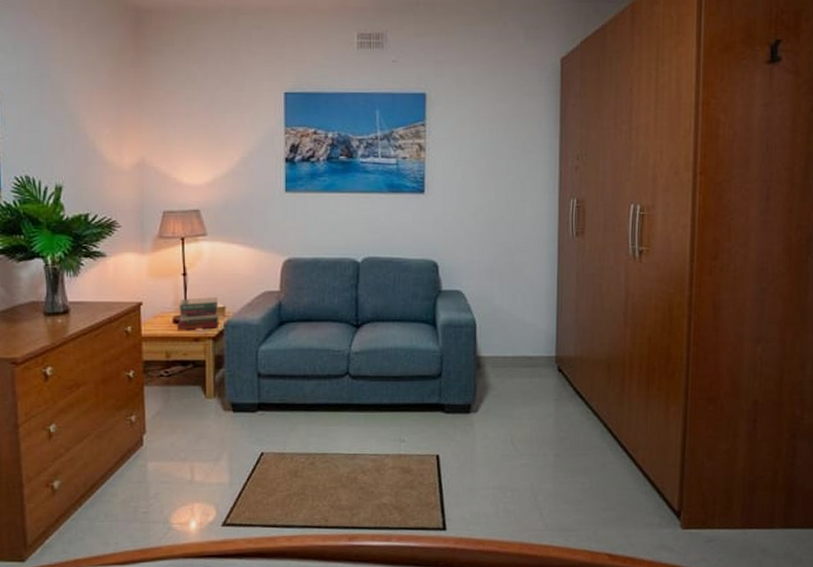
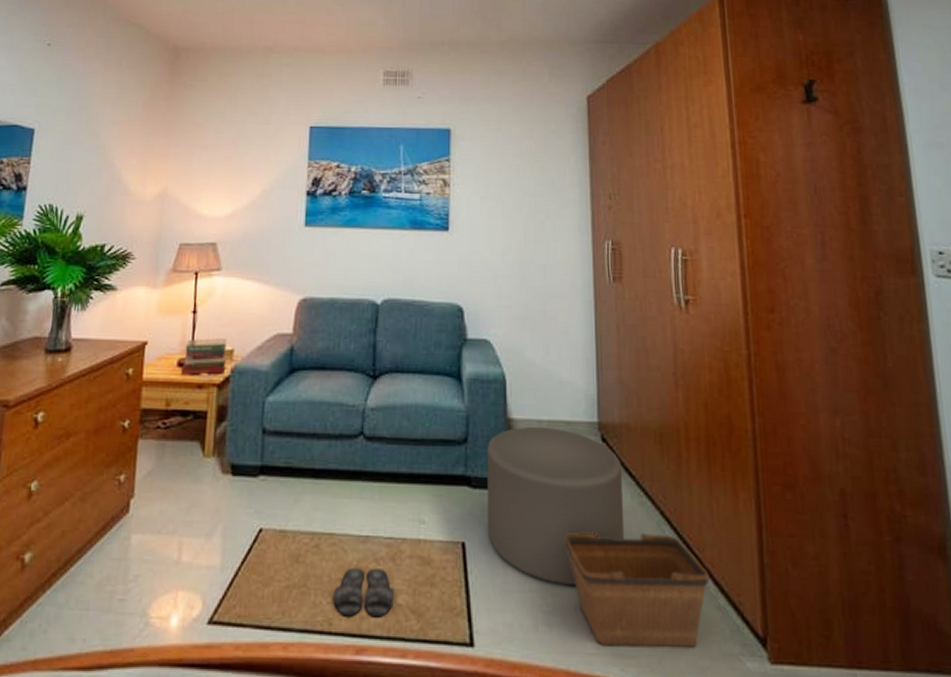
slippers: none [328,477,380,515] -> present [333,567,395,618]
pouf: none [458,362,574,483] -> present [487,427,625,586]
bicycle basket: none [523,440,639,524] -> present [564,532,709,648]

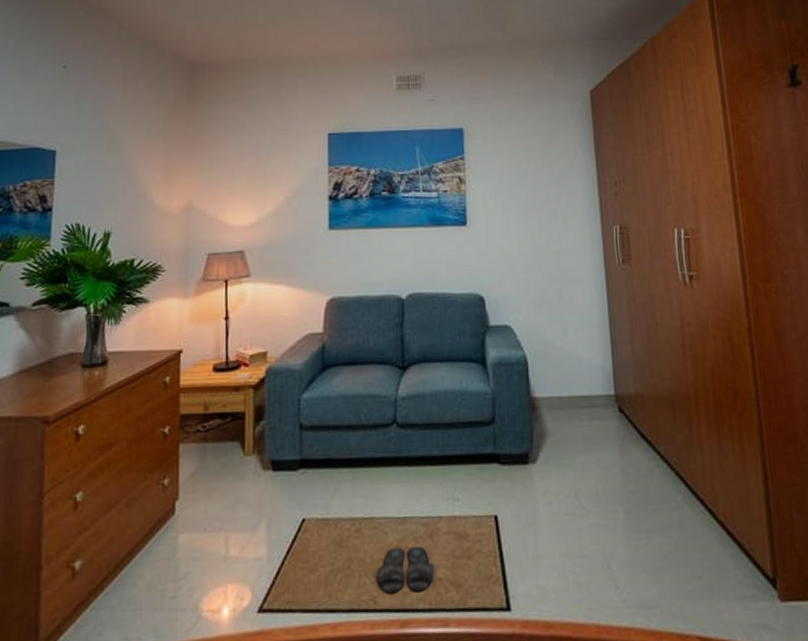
books: present [180,338,227,376] -> none [216,341,261,380]
pouf: present [487,427,625,586] -> none [514,403,645,547]
bicycle basket: present [564,532,709,648] -> none [589,492,722,600]

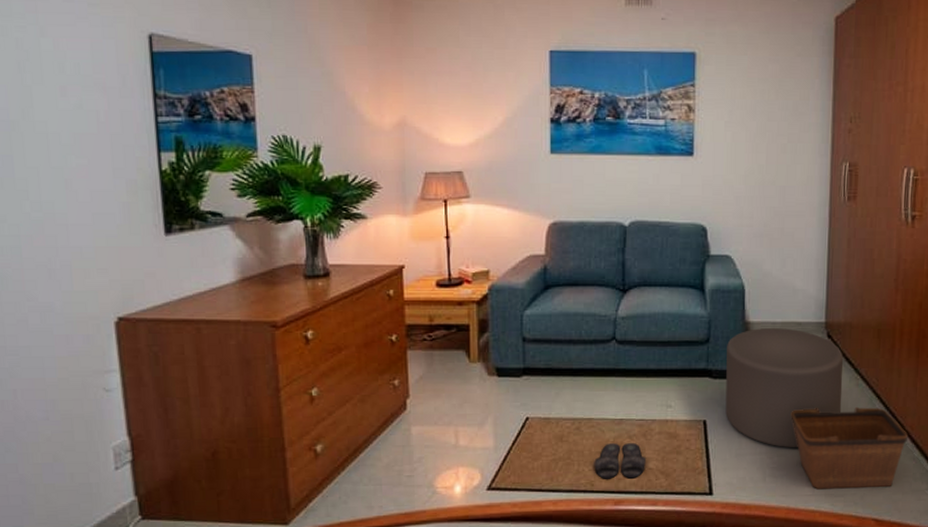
pouf: none [514,403,645,547] -> present [725,328,843,448]
bicycle basket: none [589,492,722,600] -> present [790,406,908,490]

